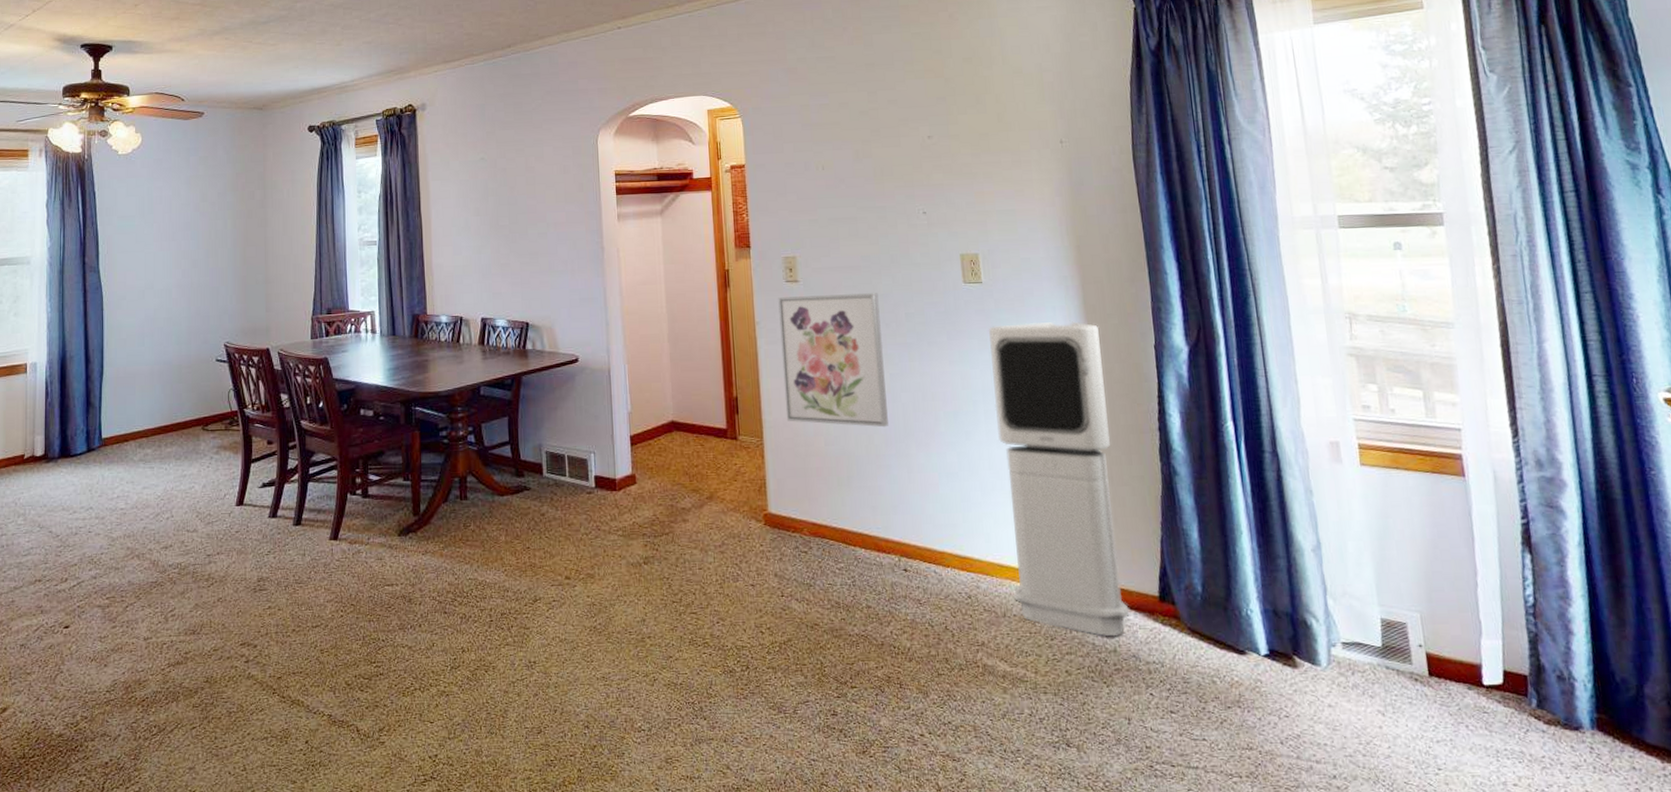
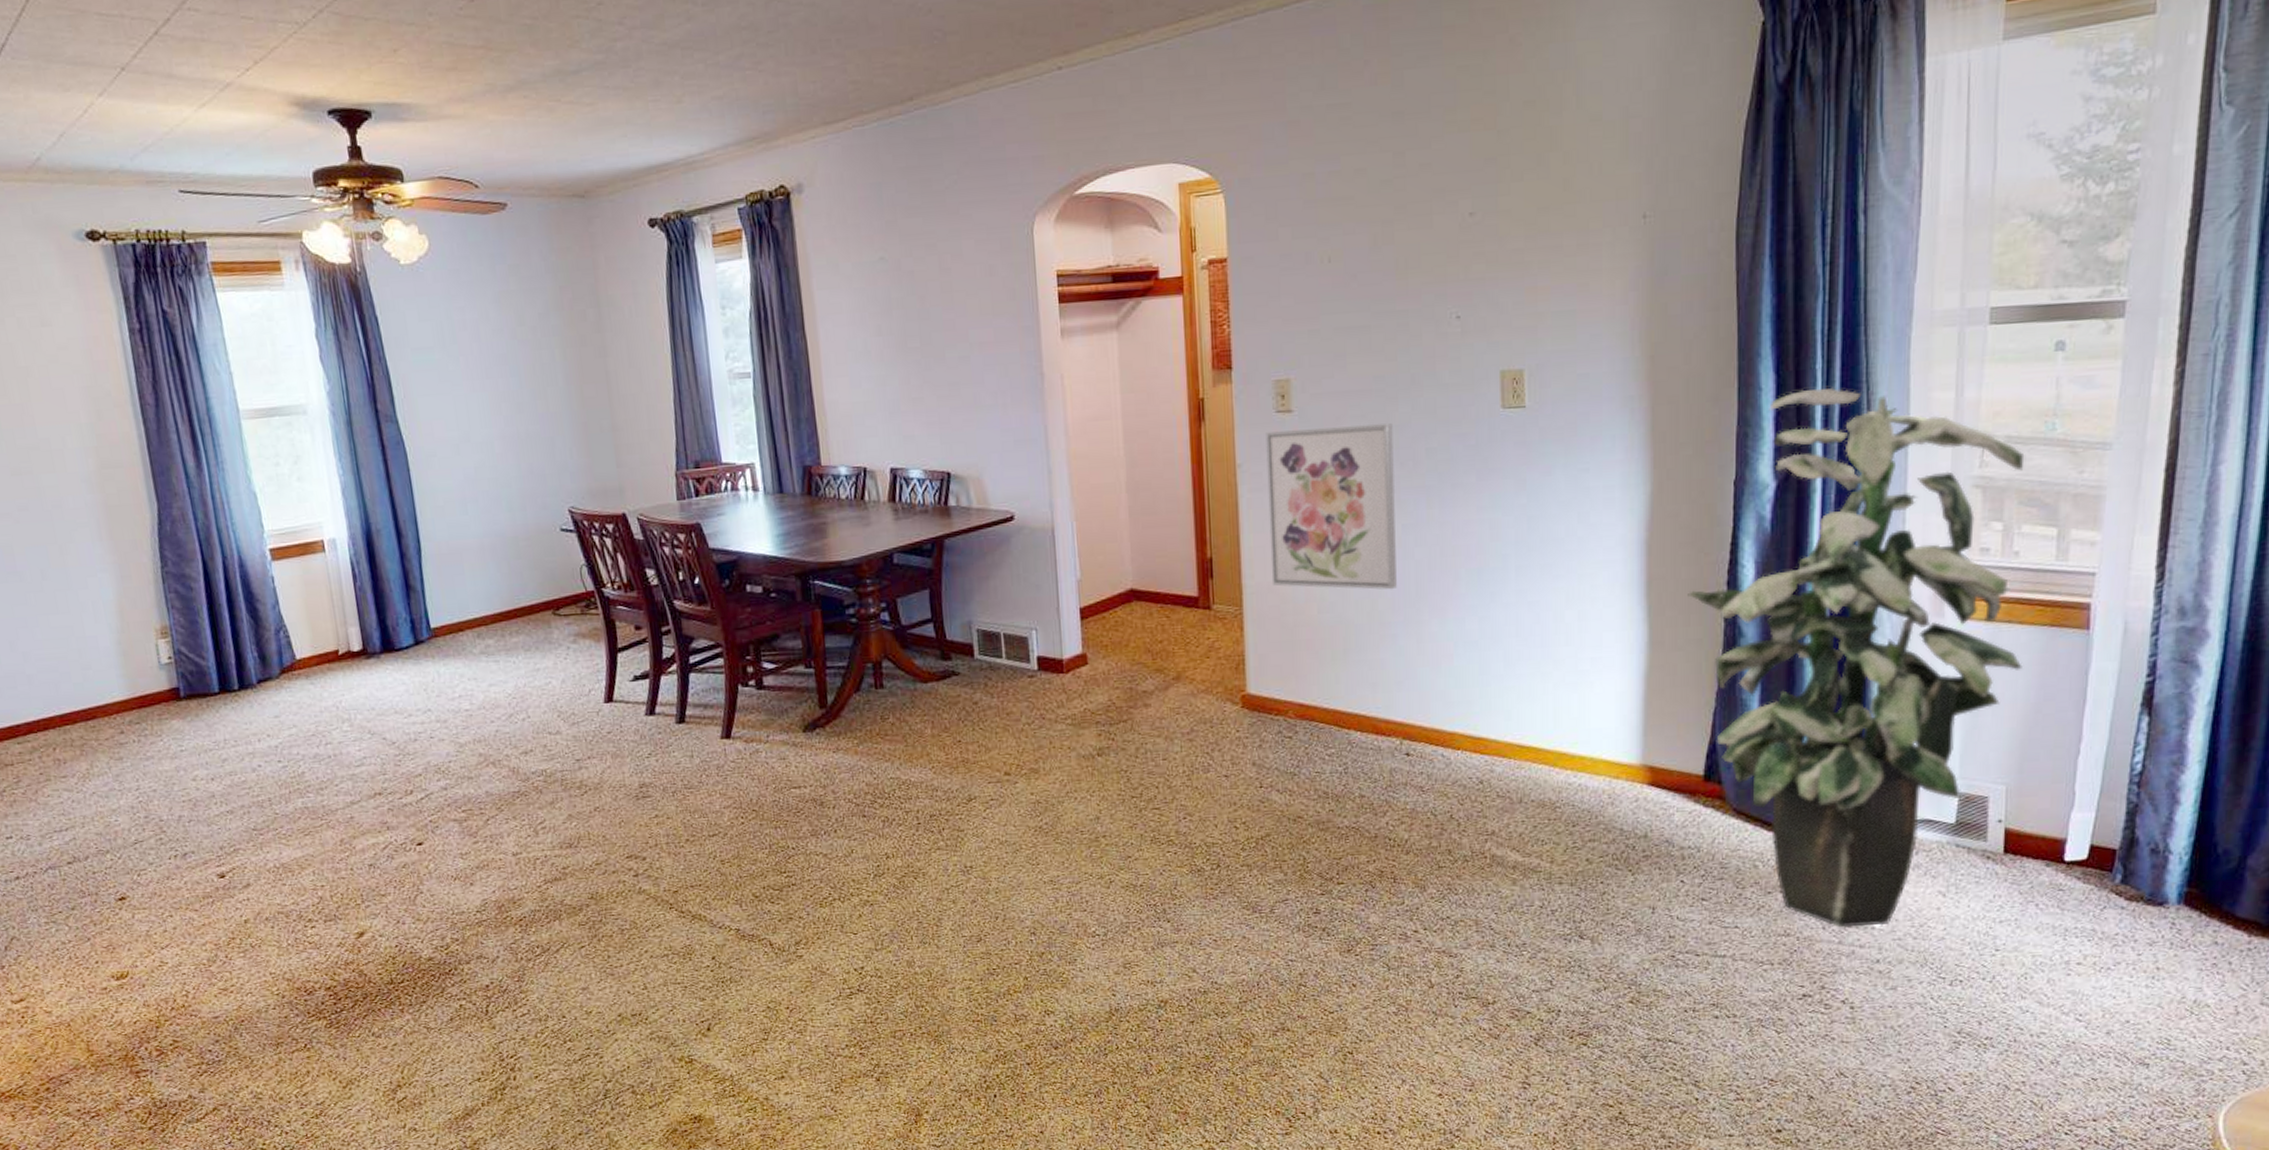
air purifier: present [989,321,1130,637] -> none [1529,453,1667,821]
indoor plant: none [1127,273,1415,743] -> present [1688,387,2025,928]

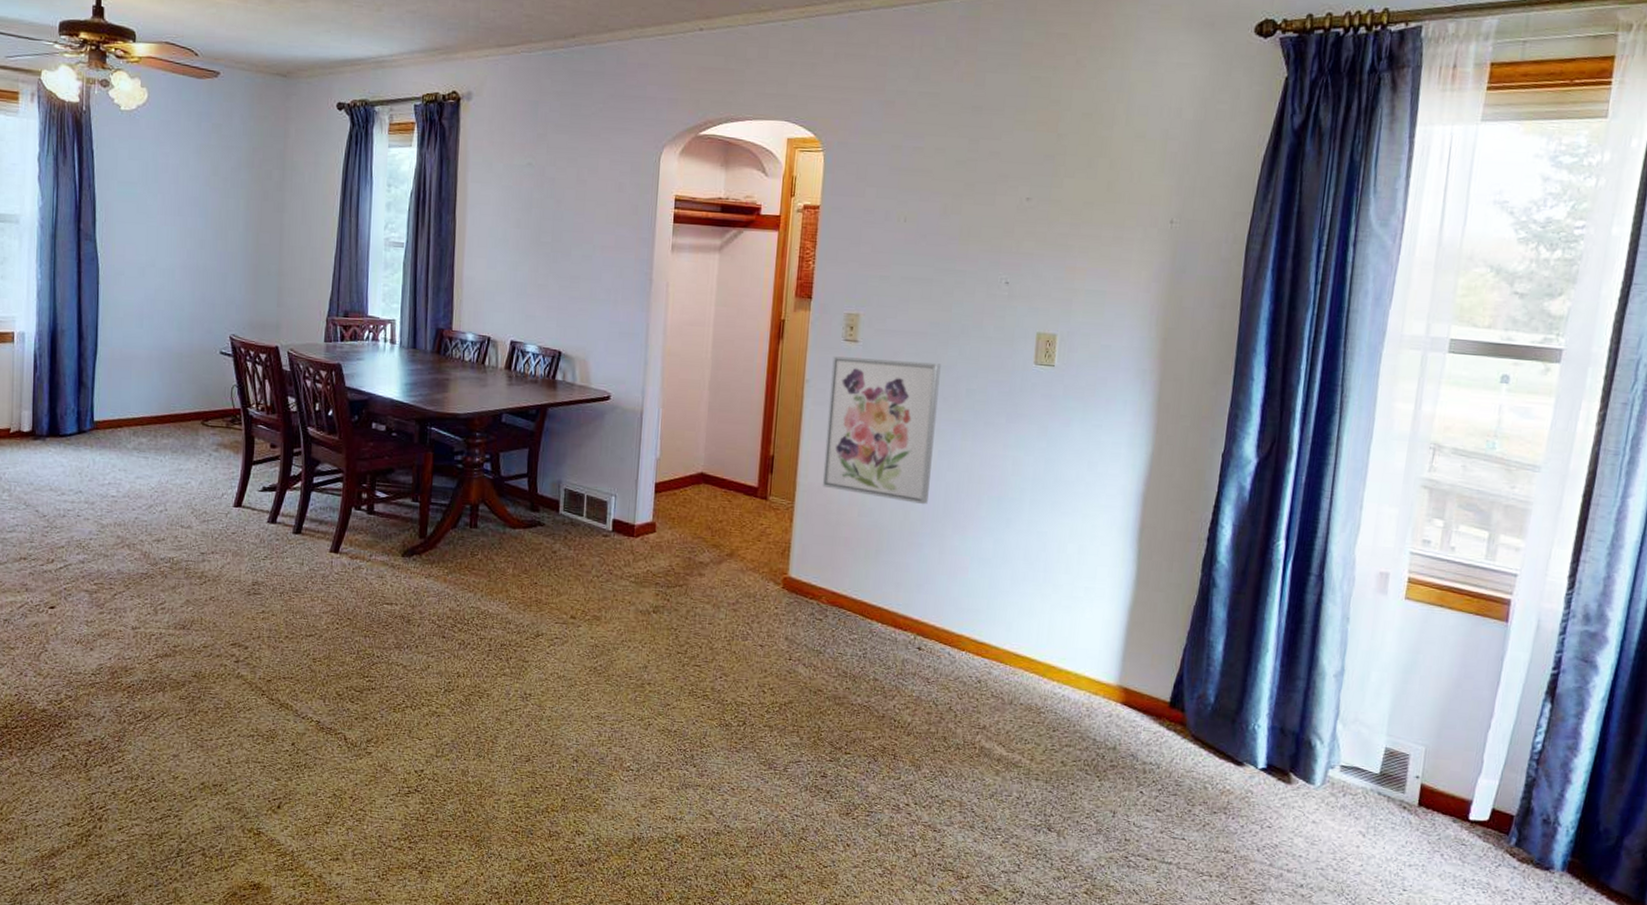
indoor plant: present [1688,387,2025,928] -> none [1173,385,1467,855]

